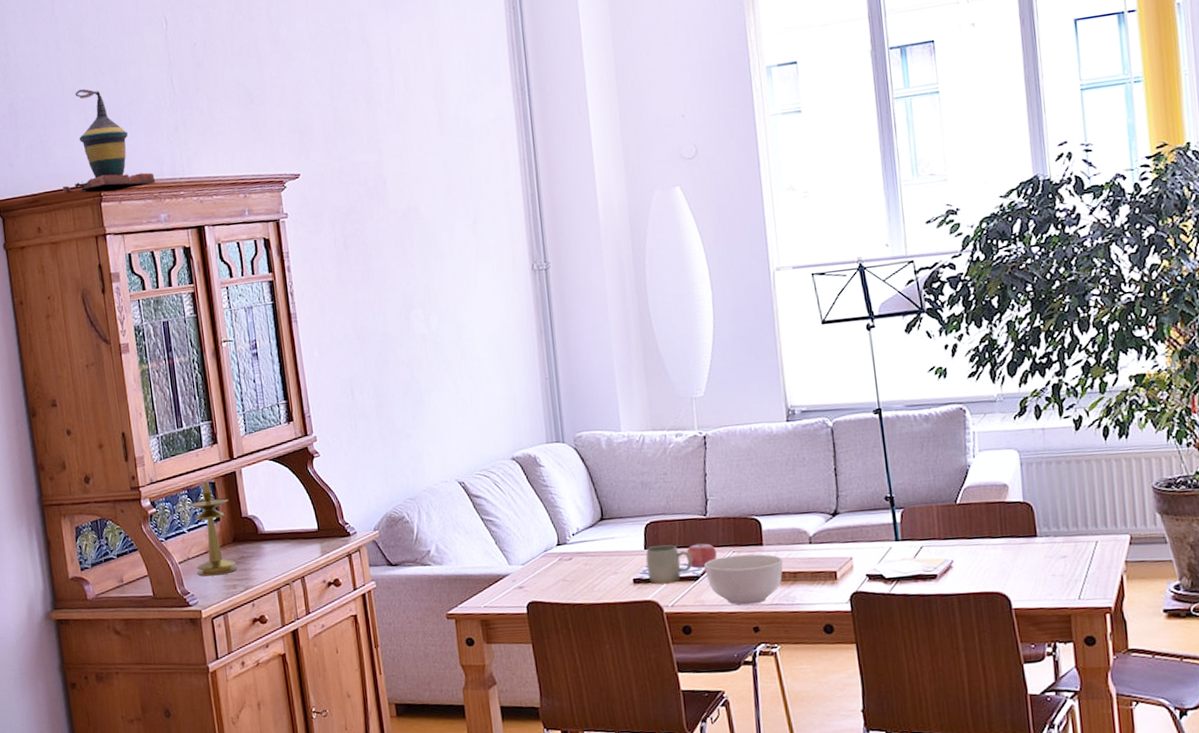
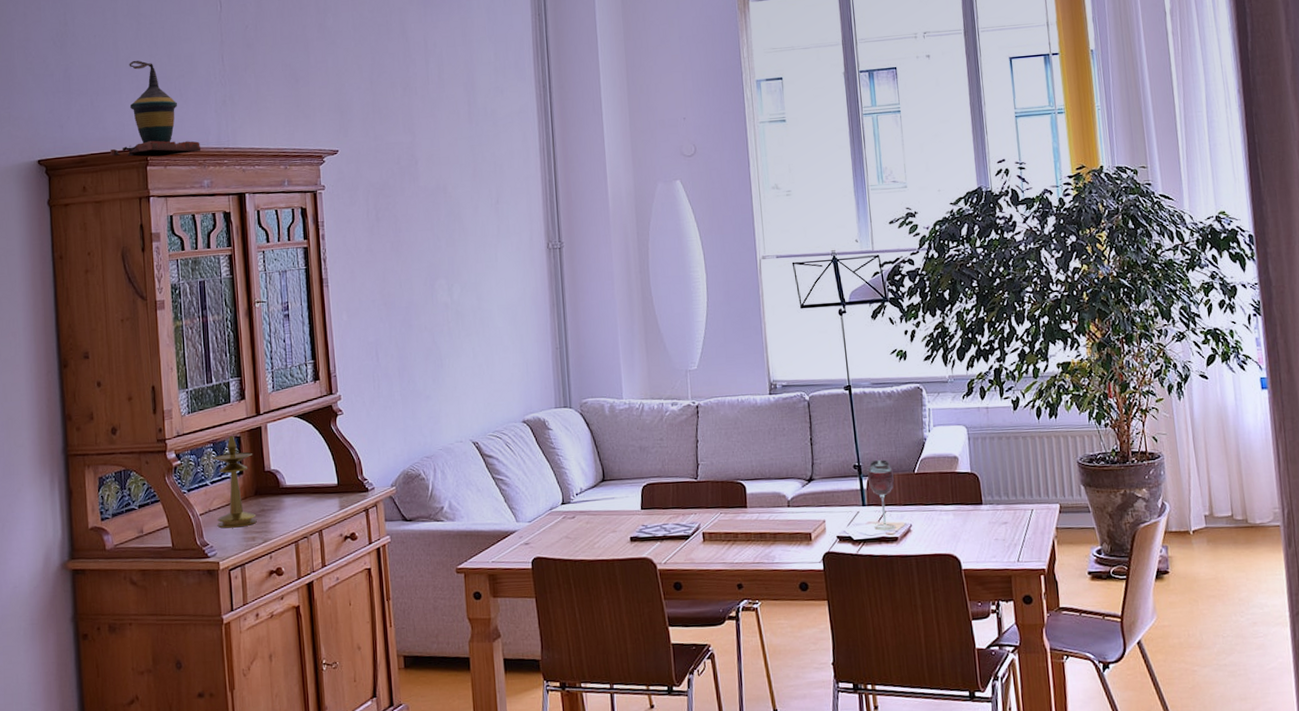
mug: present [645,545,693,585] -> none [642,505,684,543]
fruit: present [686,542,717,568] -> none [678,504,706,528]
bowl: present [703,554,783,605] -> none [694,516,765,563]
wineglass: none [901,490,935,568] -> present [867,460,896,531]

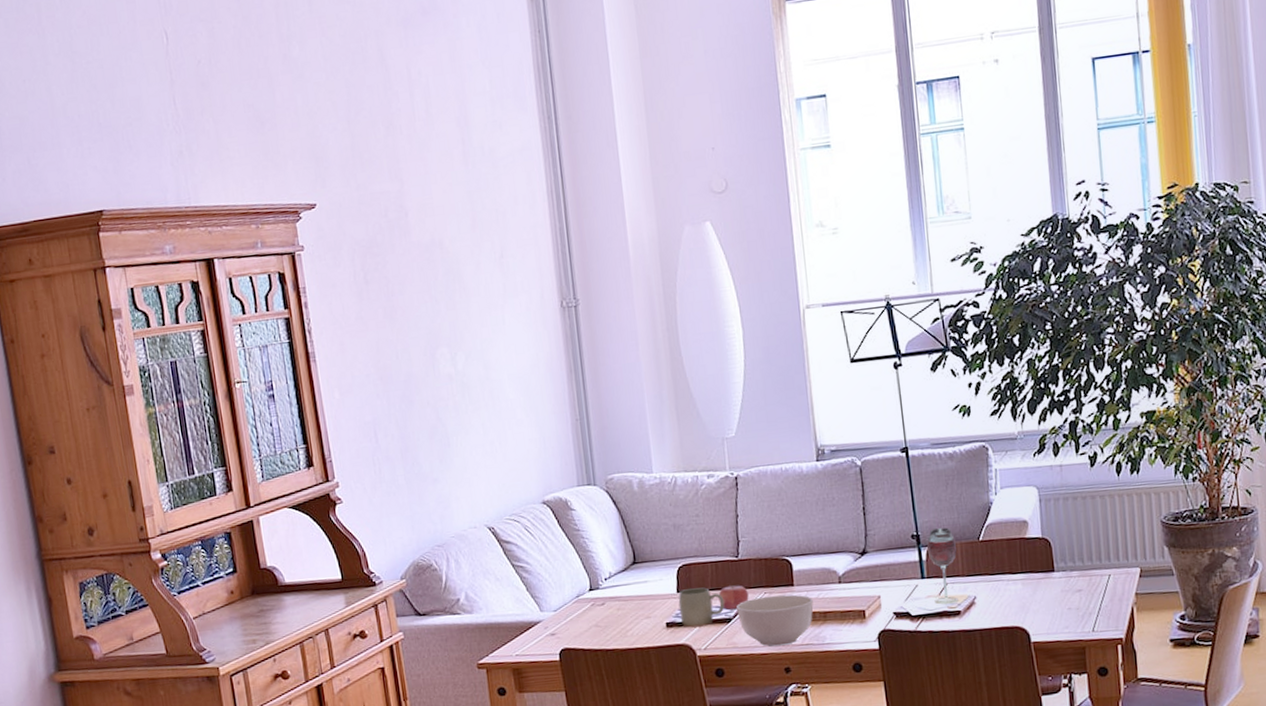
decorative basket: present [110,60,201,157] -> none [55,107,160,223]
candlestick: present [212,436,257,529] -> none [202,532,256,632]
mug: none [642,505,684,543] -> present [678,587,725,628]
fruit: none [678,504,706,528] -> present [718,584,749,611]
bowl: none [694,516,765,563] -> present [735,594,814,646]

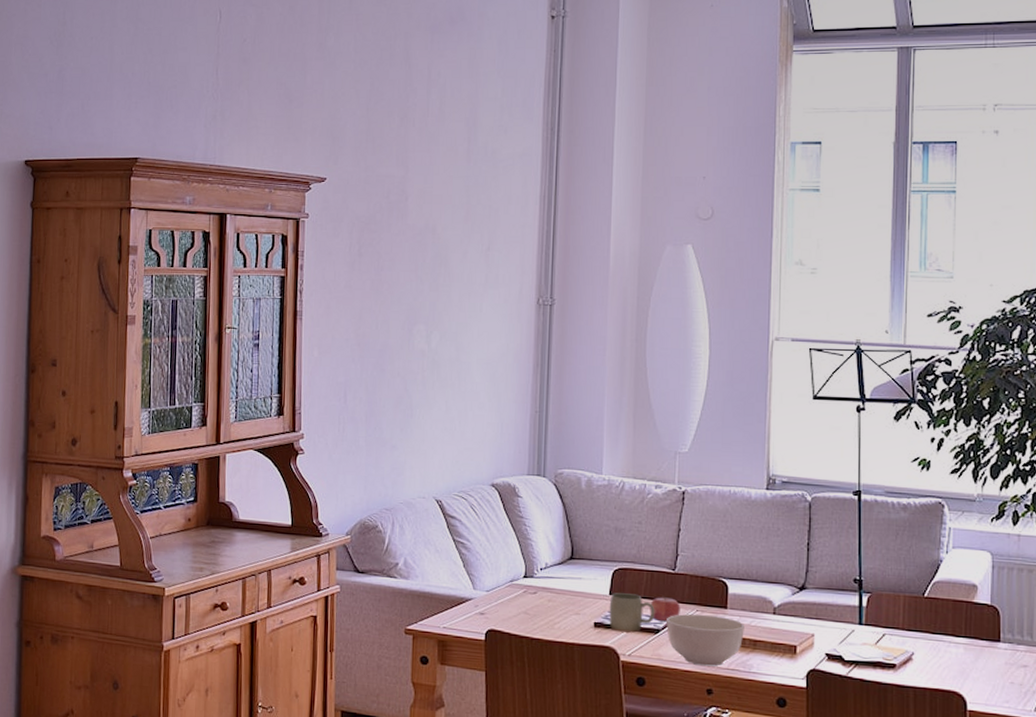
wineglass: present [926,527,959,605] -> none [868,577,900,656]

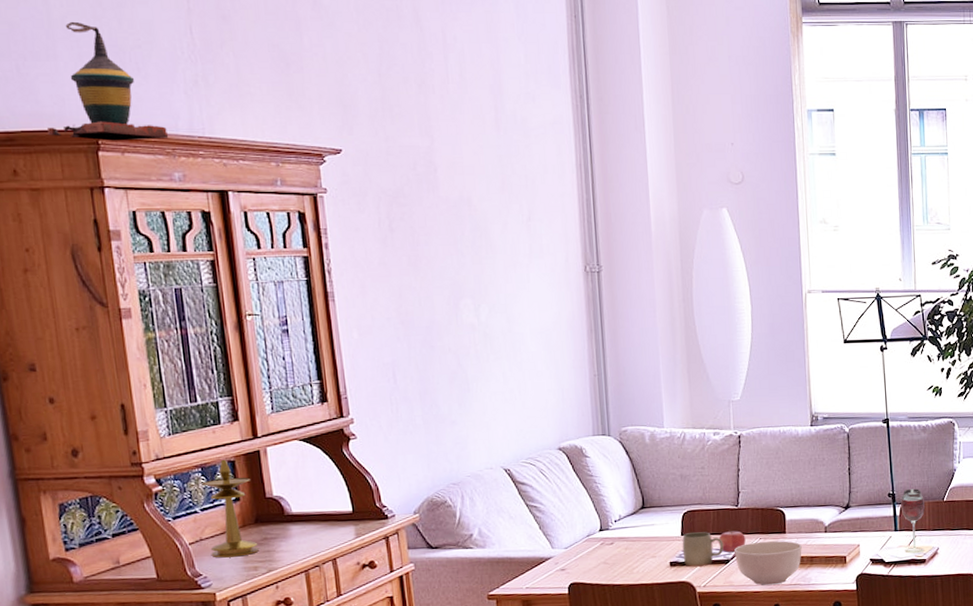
decorative basket: none [95,66,187,168] -> present [47,21,169,141]
candlestick: none [166,462,208,556] -> present [202,460,259,558]
wineglass: none [868,577,900,656] -> present [900,489,926,554]

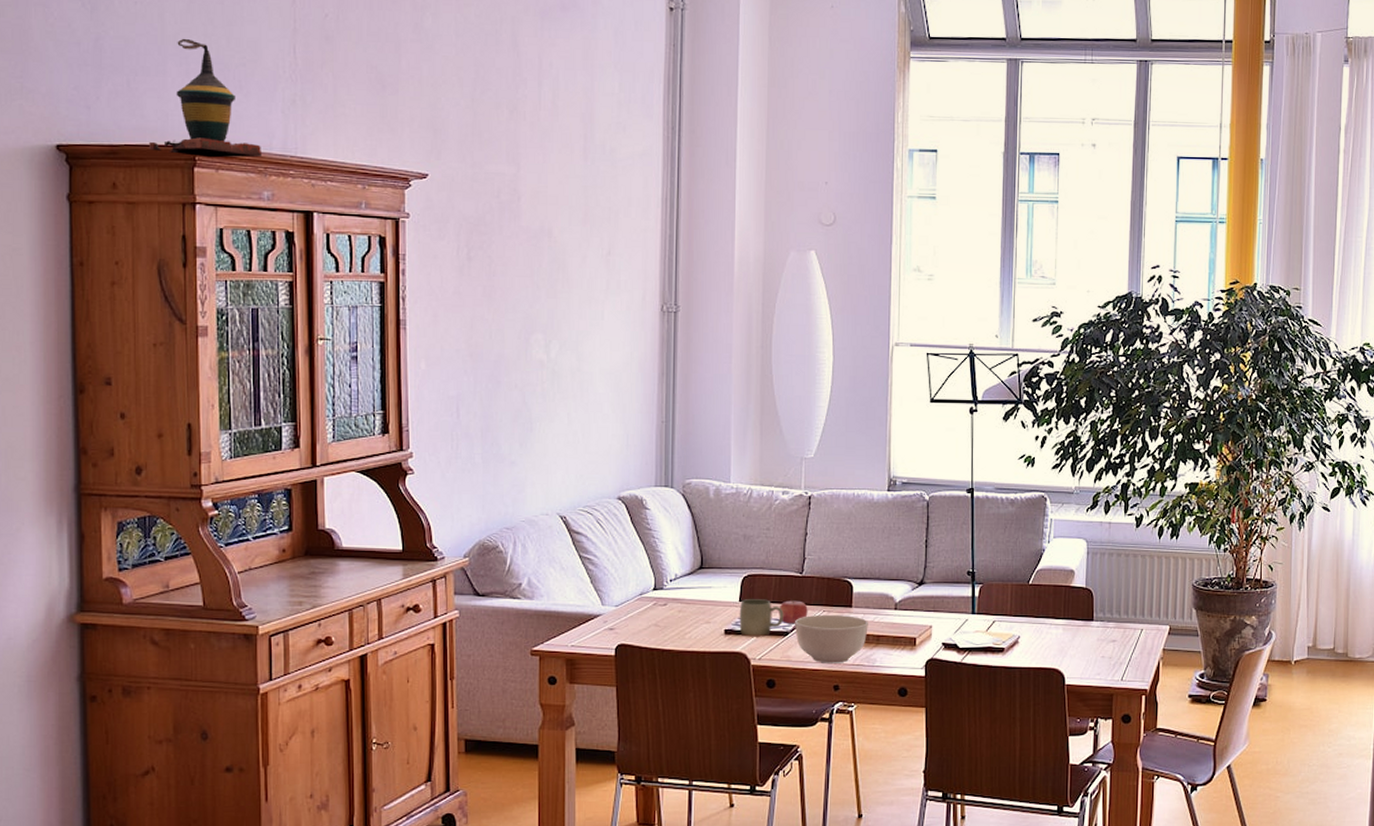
candlestick: present [202,460,259,558] -> none [257,488,306,590]
wineglass: present [900,489,926,554] -> none [980,568,1008,640]

